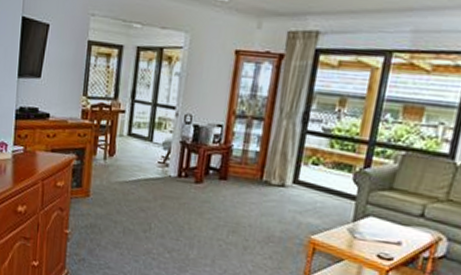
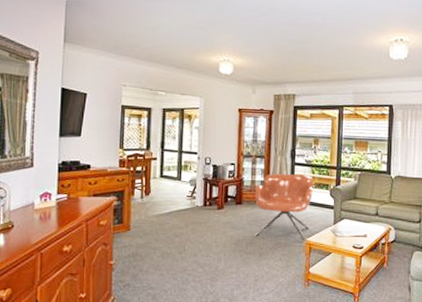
armchair: none [240,142,331,237] -> present [254,173,313,240]

